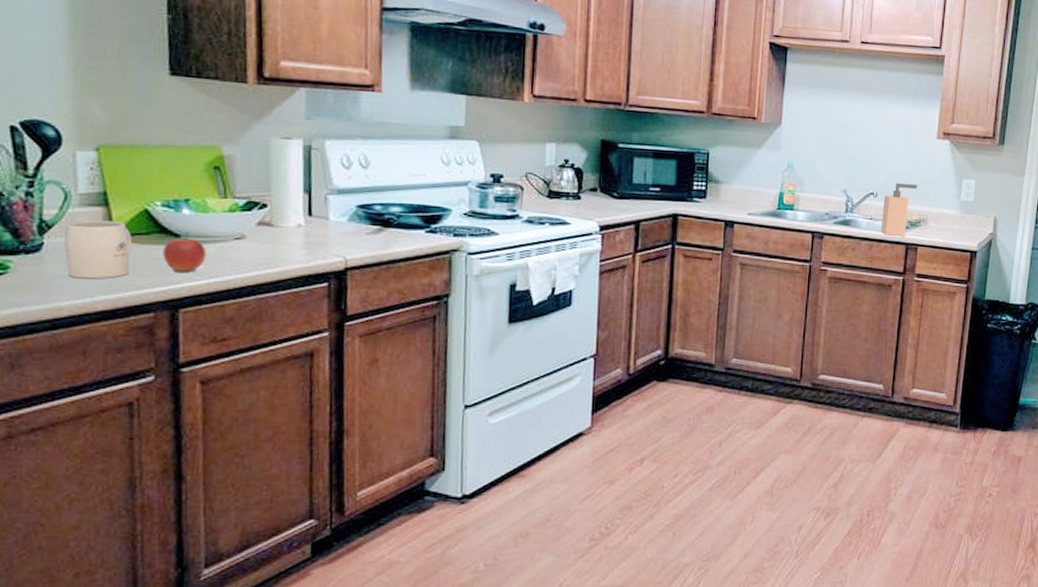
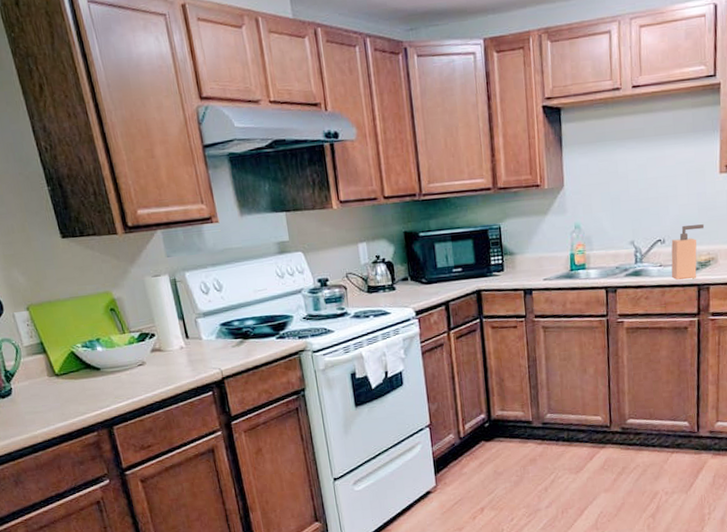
mug: present [64,220,133,279] -> none [23,363,73,413]
apple: present [162,231,207,273] -> none [91,364,122,399]

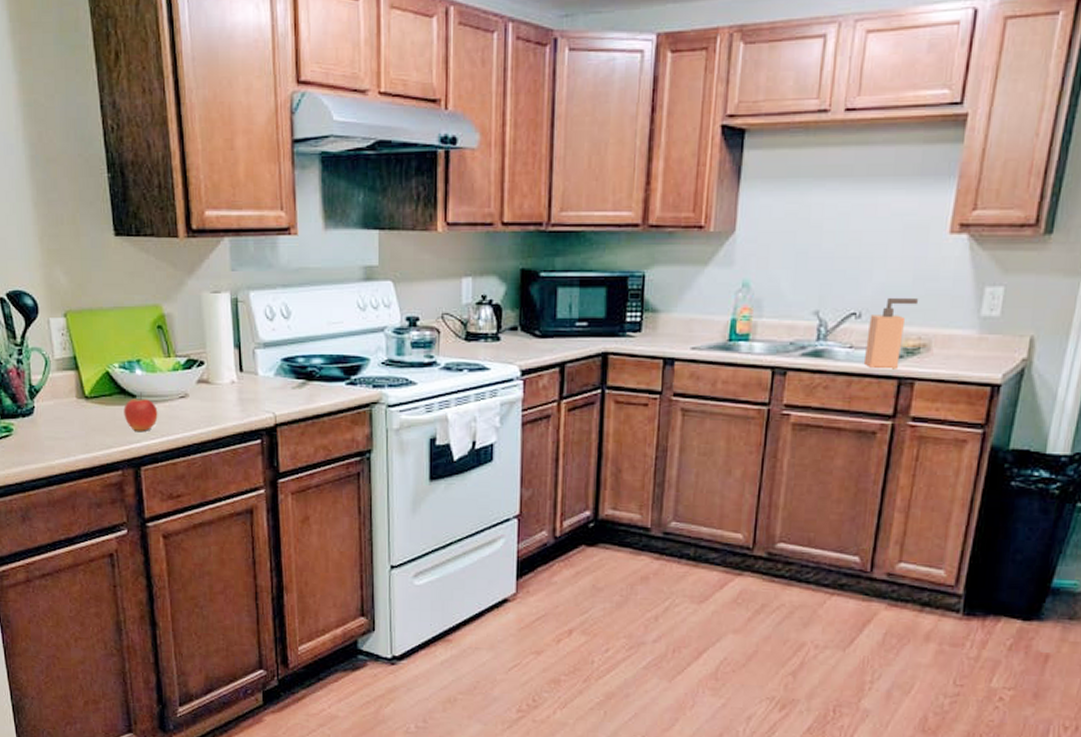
apple: none [91,364,122,399] -> present [124,391,158,432]

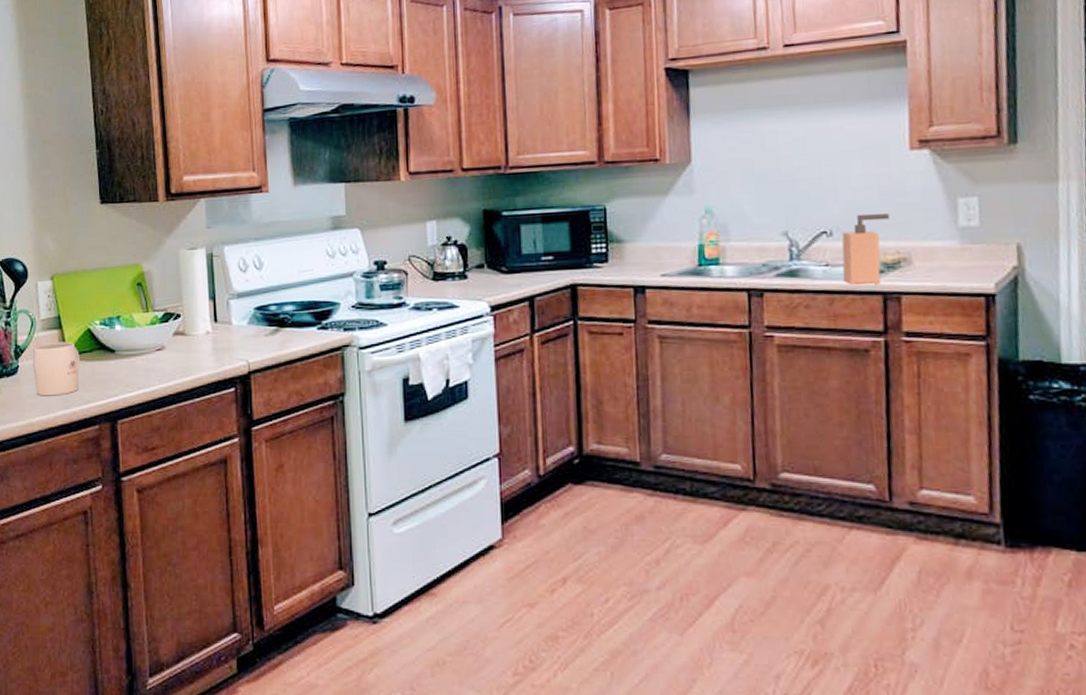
mug: none [49,383,100,440] -> present [33,341,81,396]
apple: present [124,391,158,432] -> none [103,346,135,386]

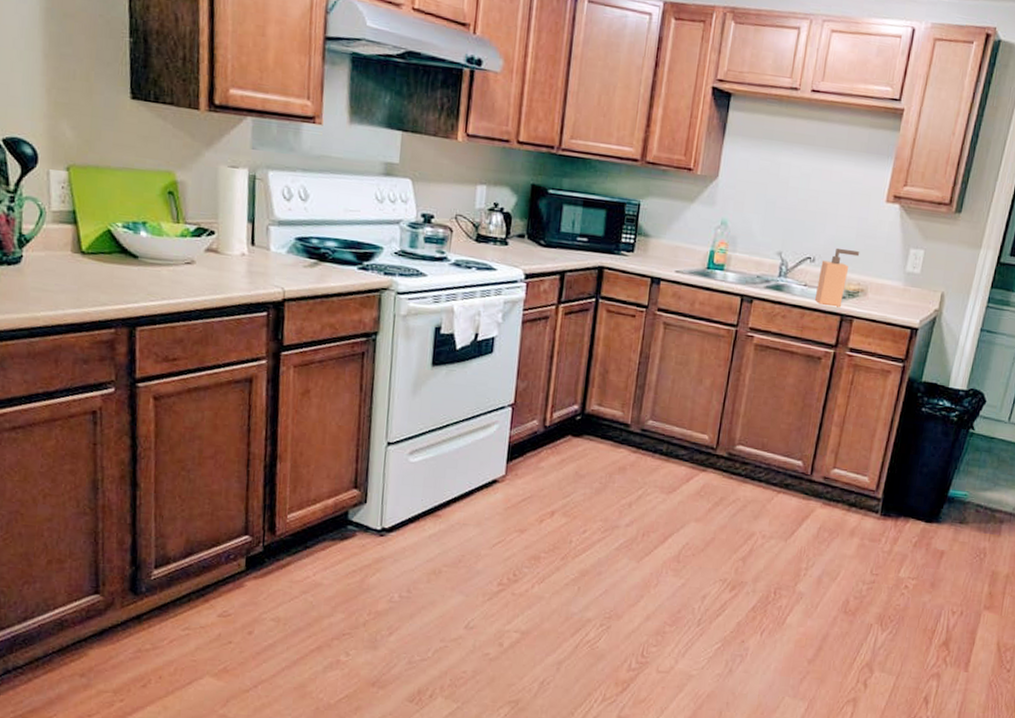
mug: present [33,341,81,396] -> none [40,236,98,294]

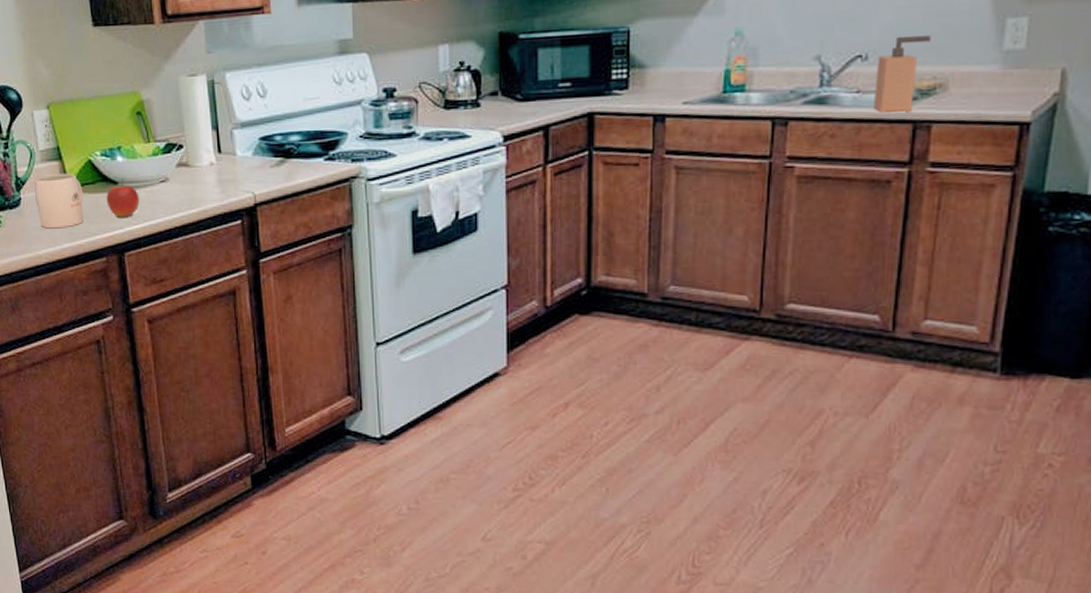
mug: none [40,236,98,294] -> present [34,173,84,229]
apple: none [123,253,161,293] -> present [106,178,140,219]

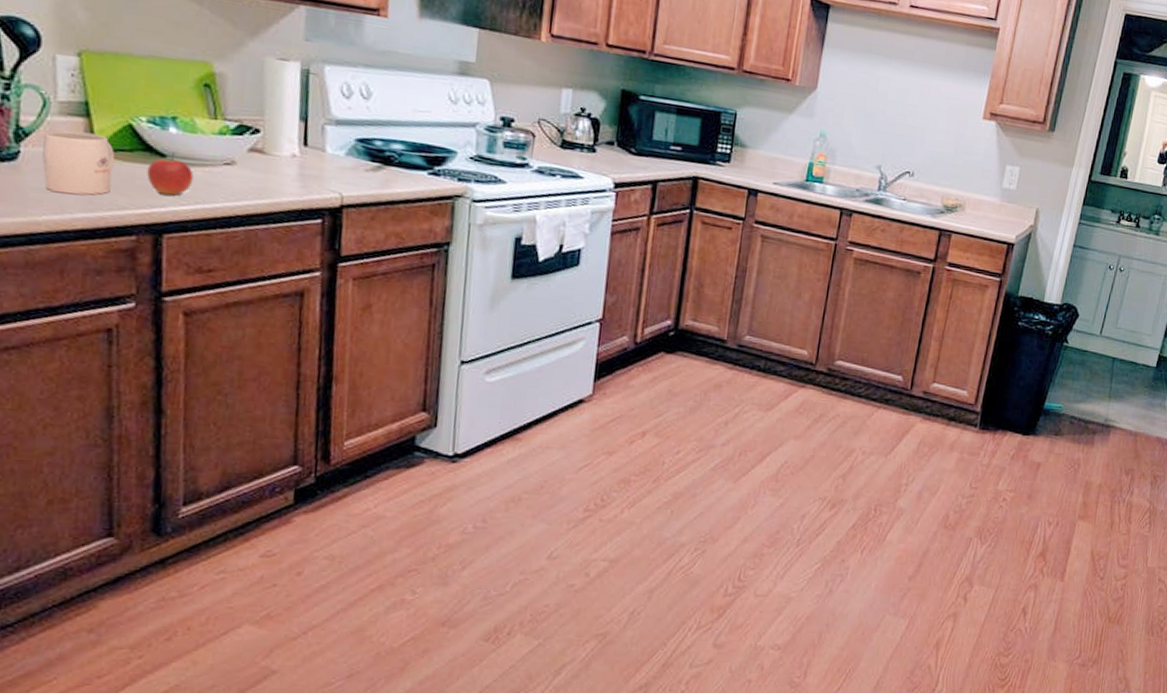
soap dispenser: present [873,35,932,114] -> none [913,163,958,222]

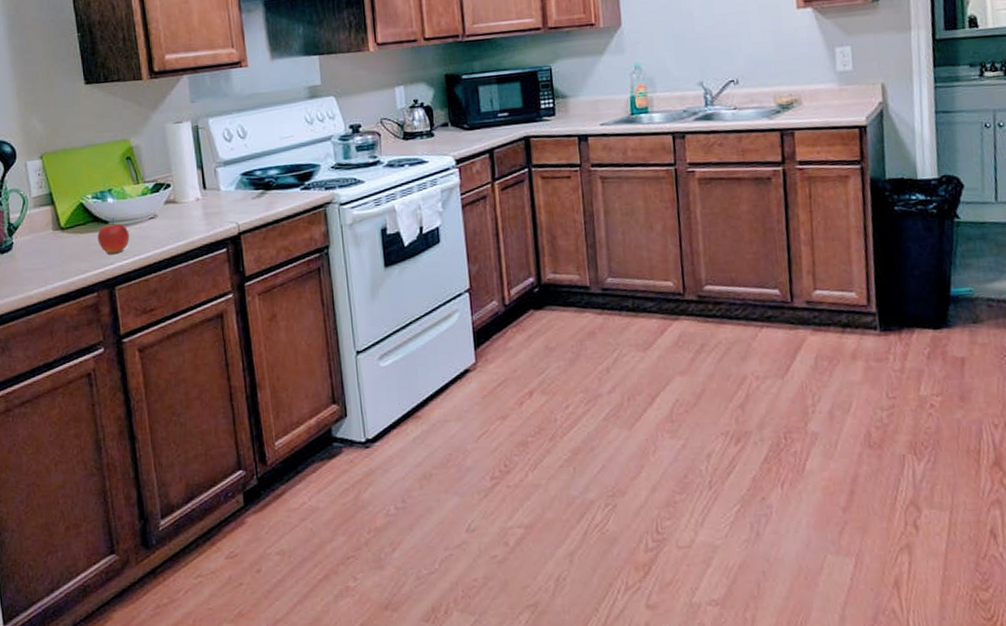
mug: present [42,130,115,196] -> none [27,216,75,270]

